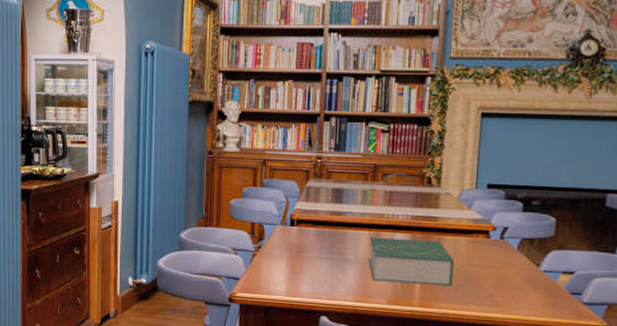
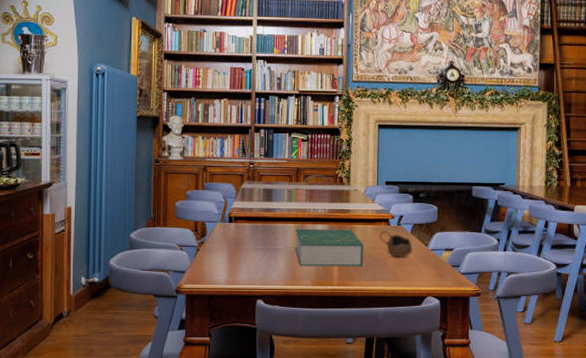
cup: none [475,245,520,279] -> present [379,231,414,258]

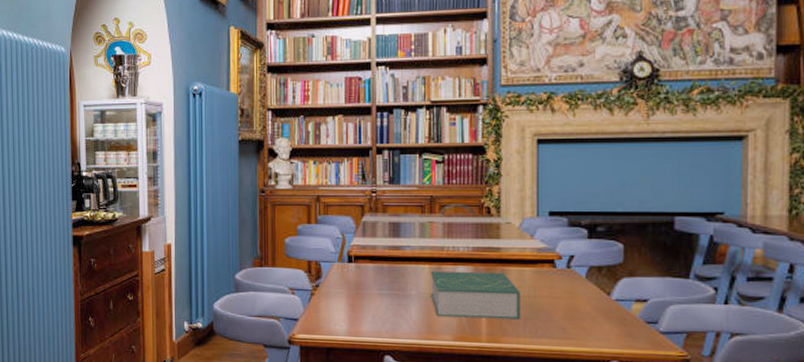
cup: present [379,231,414,258] -> none [541,275,590,309]

